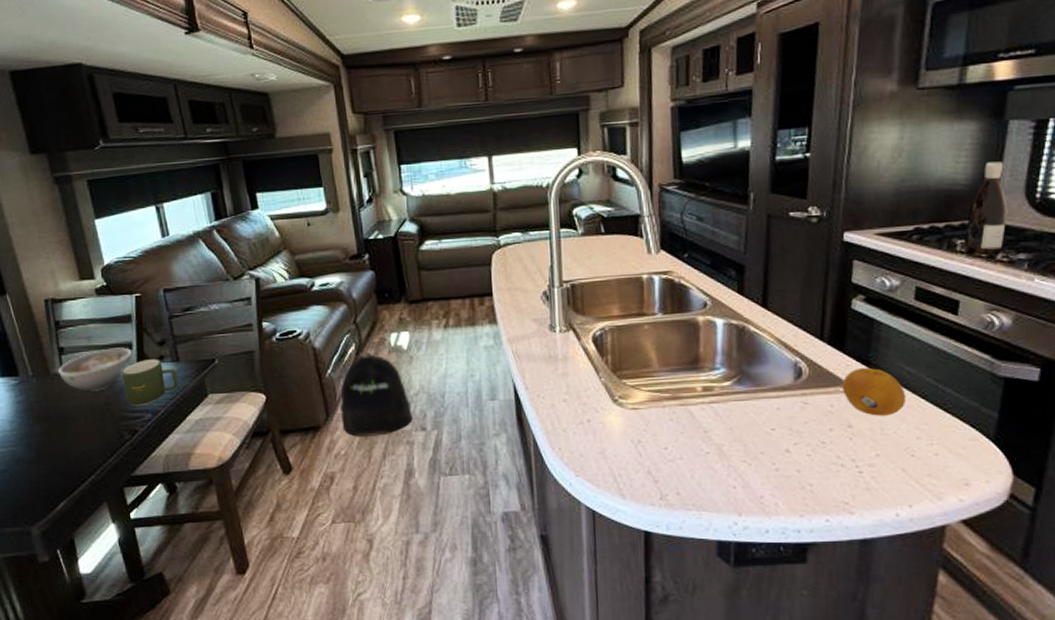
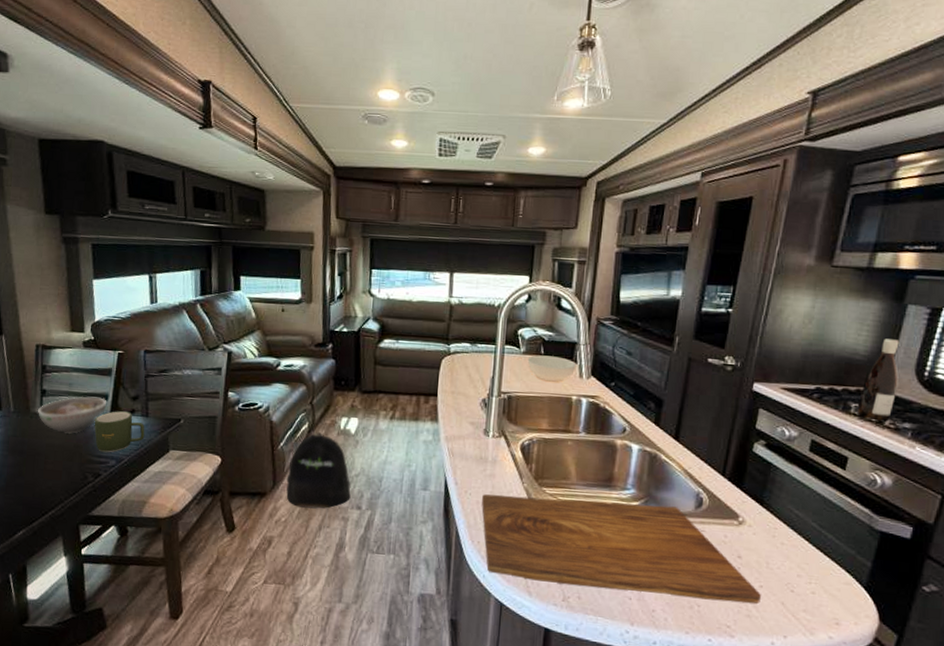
cutting board: none [556,381,879,482] -> present [481,494,761,604]
bowl: none [587,233,643,263] -> present [527,355,577,382]
fruit: present [842,367,907,416] -> none [737,505,793,552]

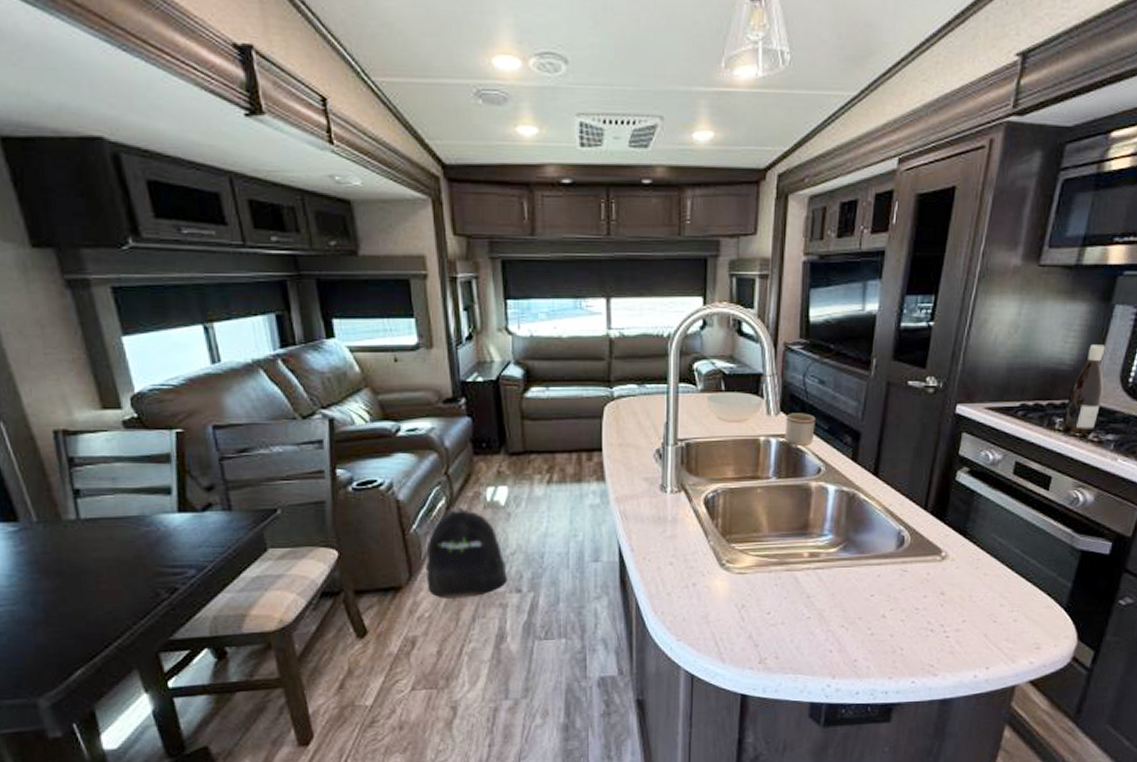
bowl: present [38,396,106,434] -> none [73,492,171,542]
mug: present [94,411,145,453] -> none [156,507,231,561]
cutting board: present [481,494,761,604] -> none [662,549,964,646]
mug: none [594,378,623,408] -> present [784,413,816,446]

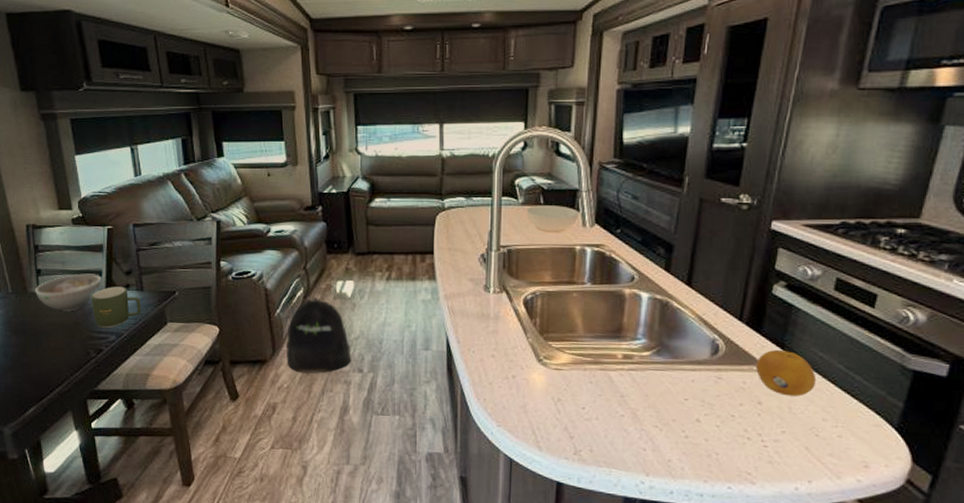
bowl: none [73,492,171,542] -> present [35,273,101,311]
mug: none [156,507,231,561] -> present [91,286,142,329]
mug: present [784,413,816,446] -> none [599,225,629,255]
fruit: none [940,537,996,584] -> present [756,349,817,397]
bottle: present [1061,344,1106,435] -> none [887,165,935,254]

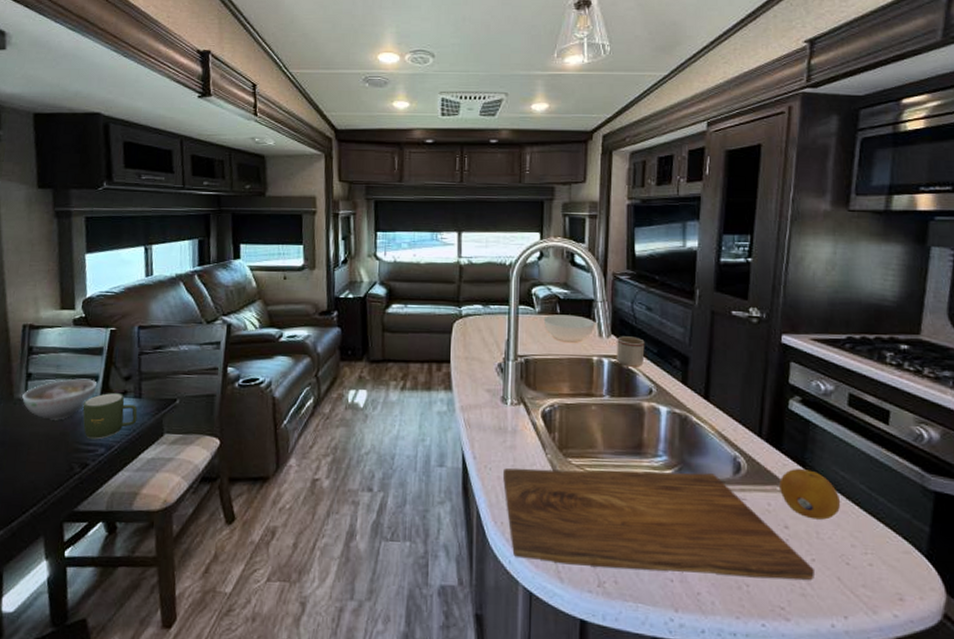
backpack: present [285,297,351,374] -> none [290,407,361,494]
cutting board: none [485,350,783,449] -> present [502,467,814,580]
mug: none [599,225,629,255] -> present [616,336,645,367]

